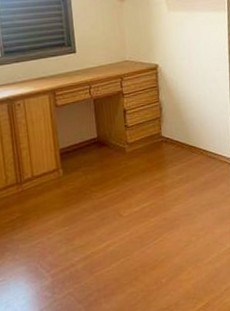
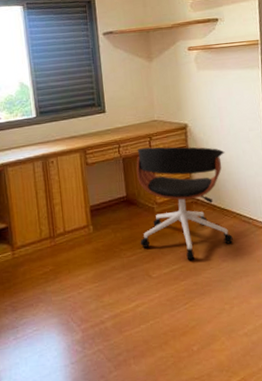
office chair: none [107,87,200,197] -> present [136,146,233,260]

